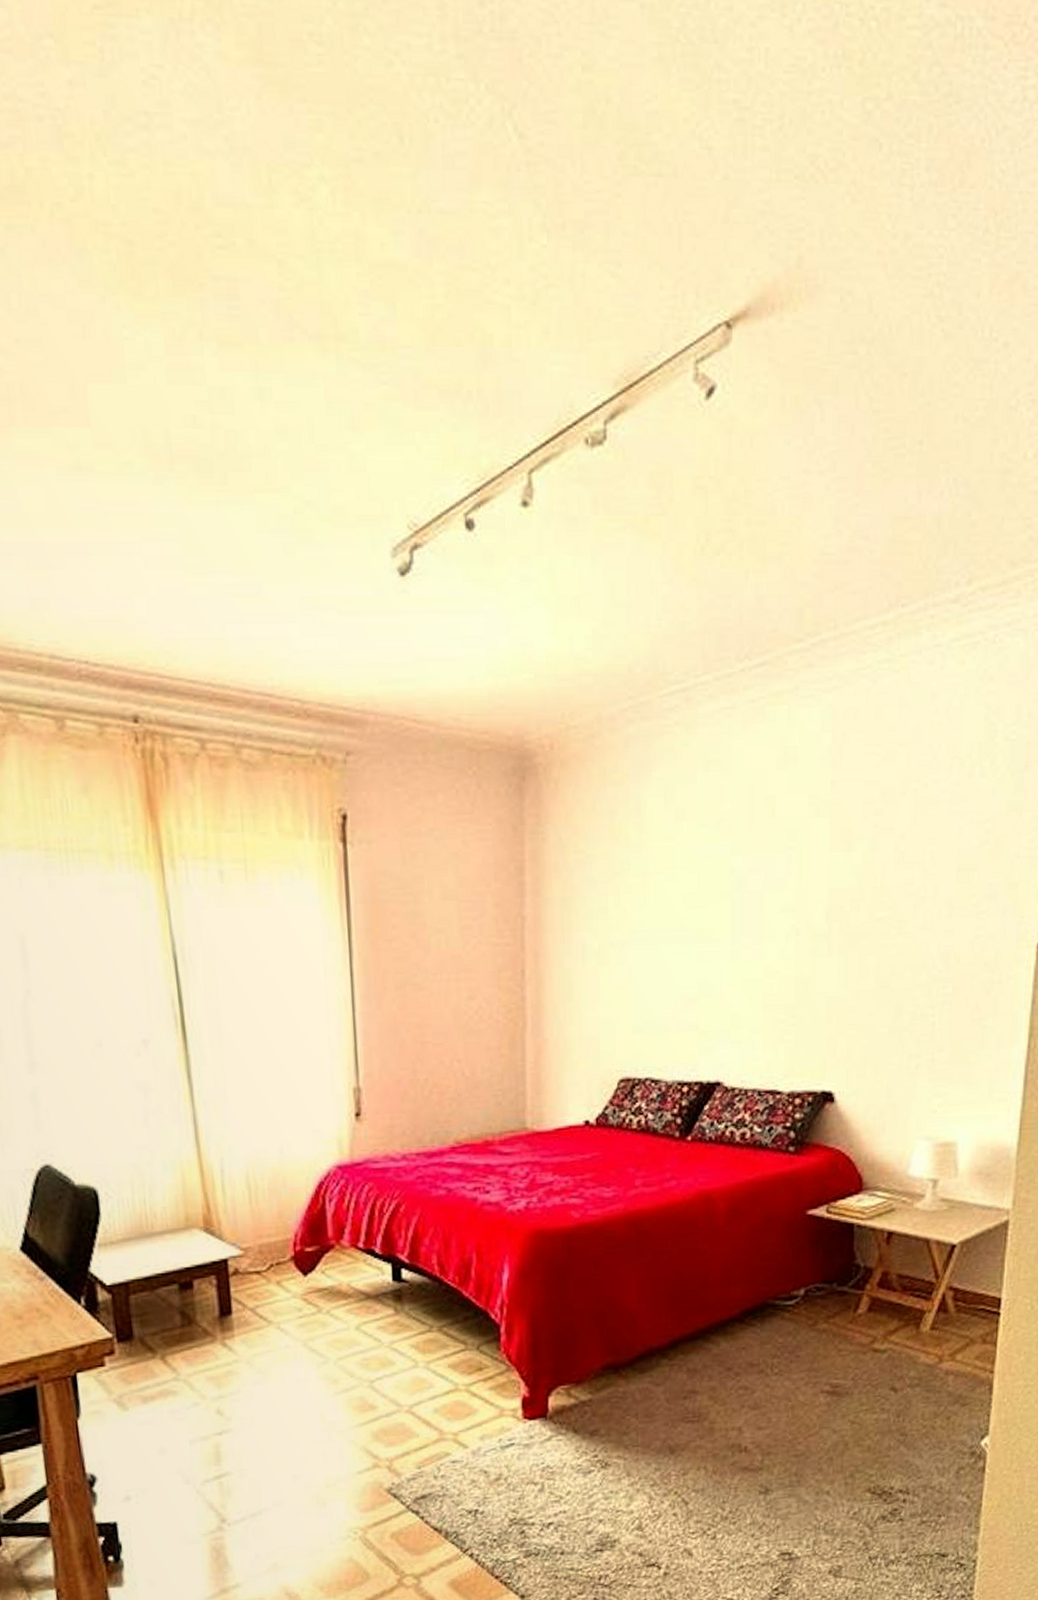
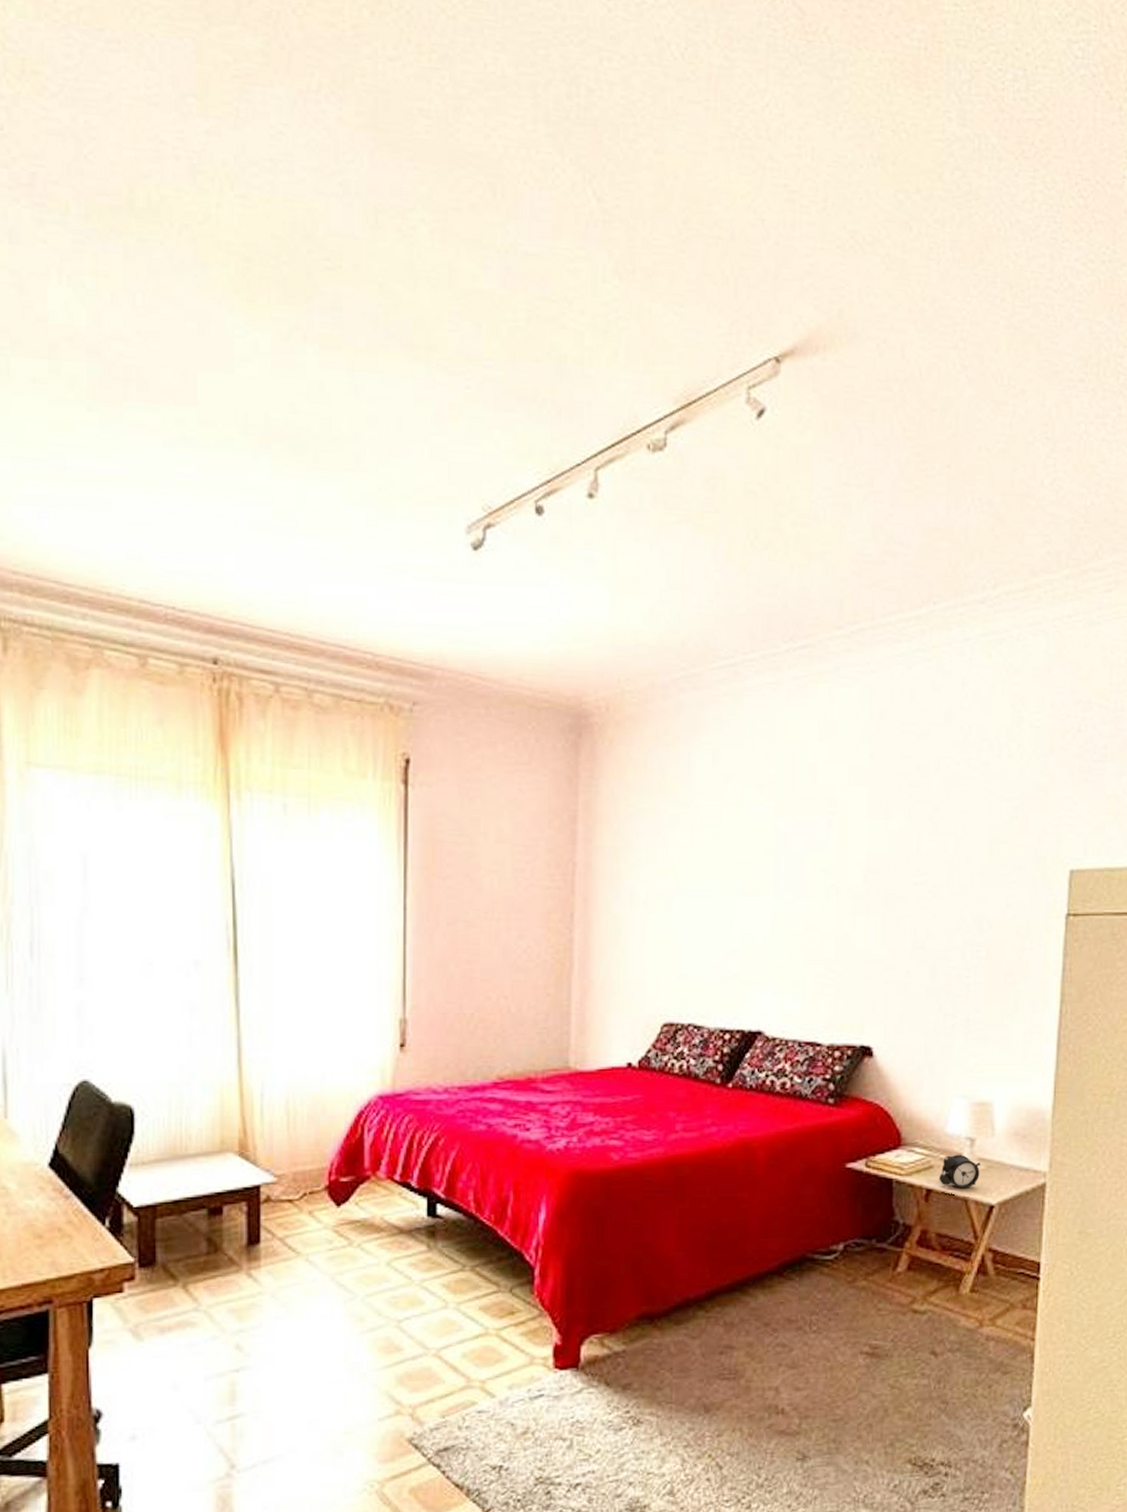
alarm clock: none [900,1195,944,1230] -> present [939,1154,981,1189]

